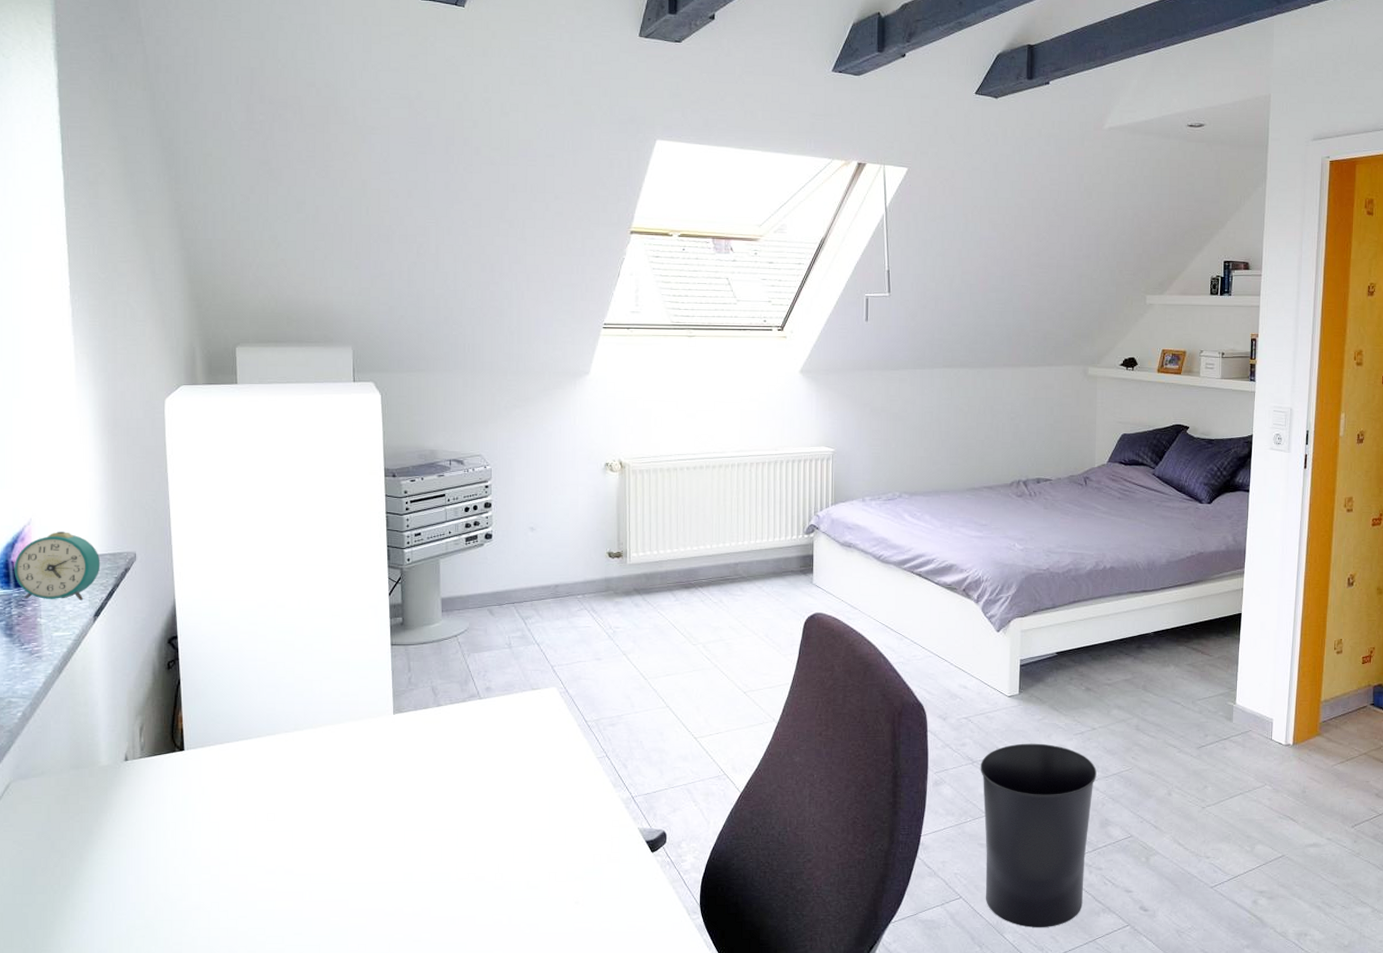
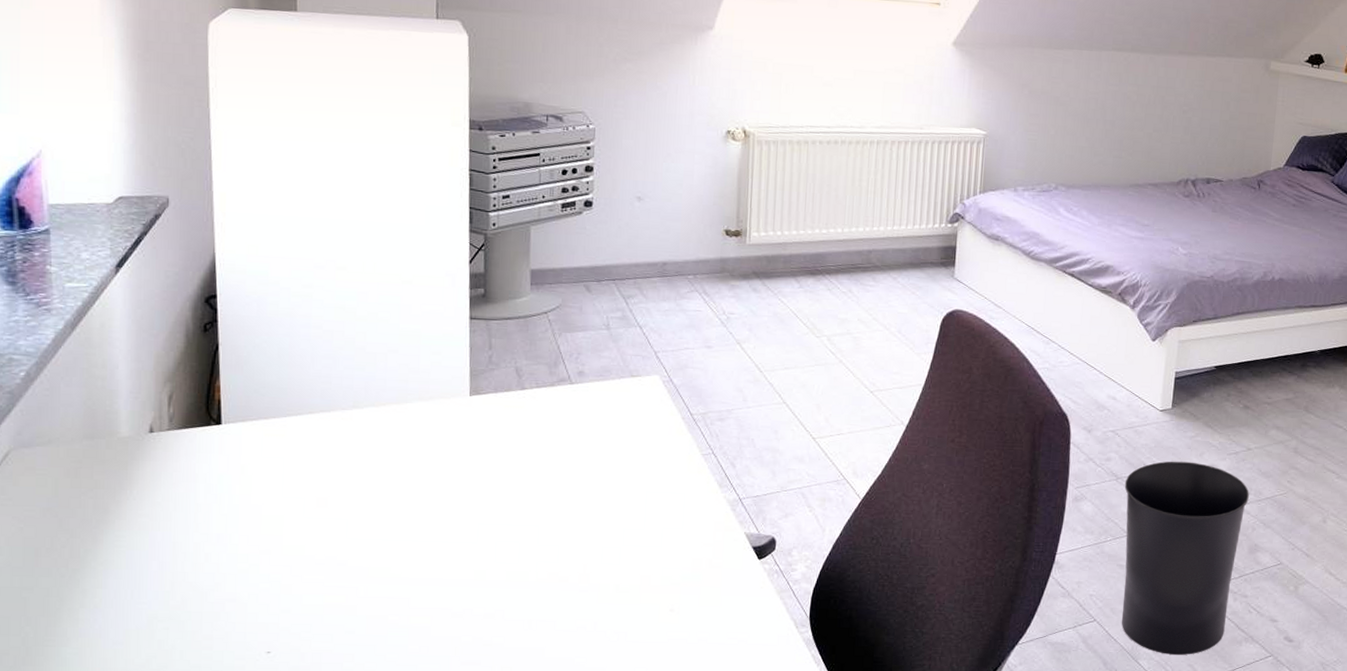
alarm clock: present [14,531,101,600] -> none [19,167,125,248]

